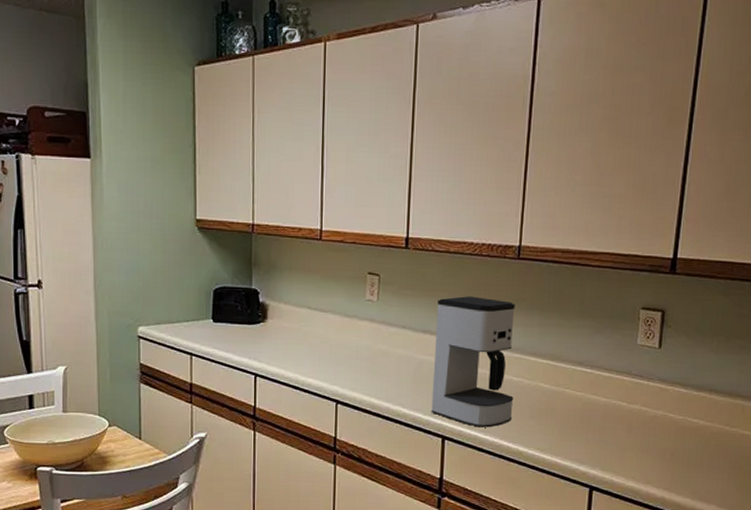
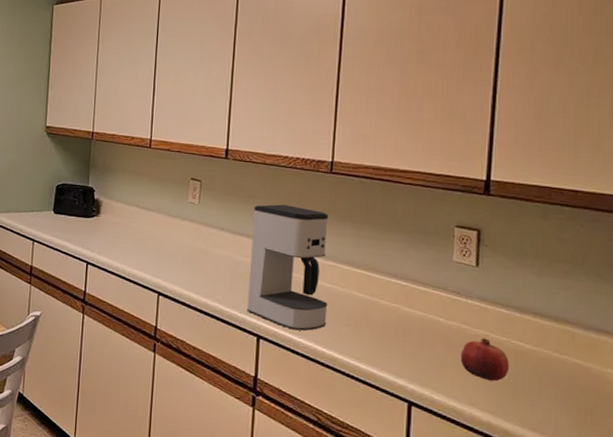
fruit: none [639,418,685,459] -> present [460,338,510,382]

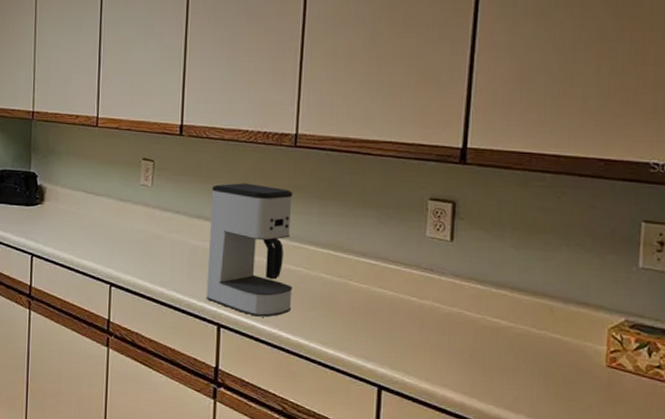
fruit: present [460,338,510,382] -> none [433,316,485,361]

